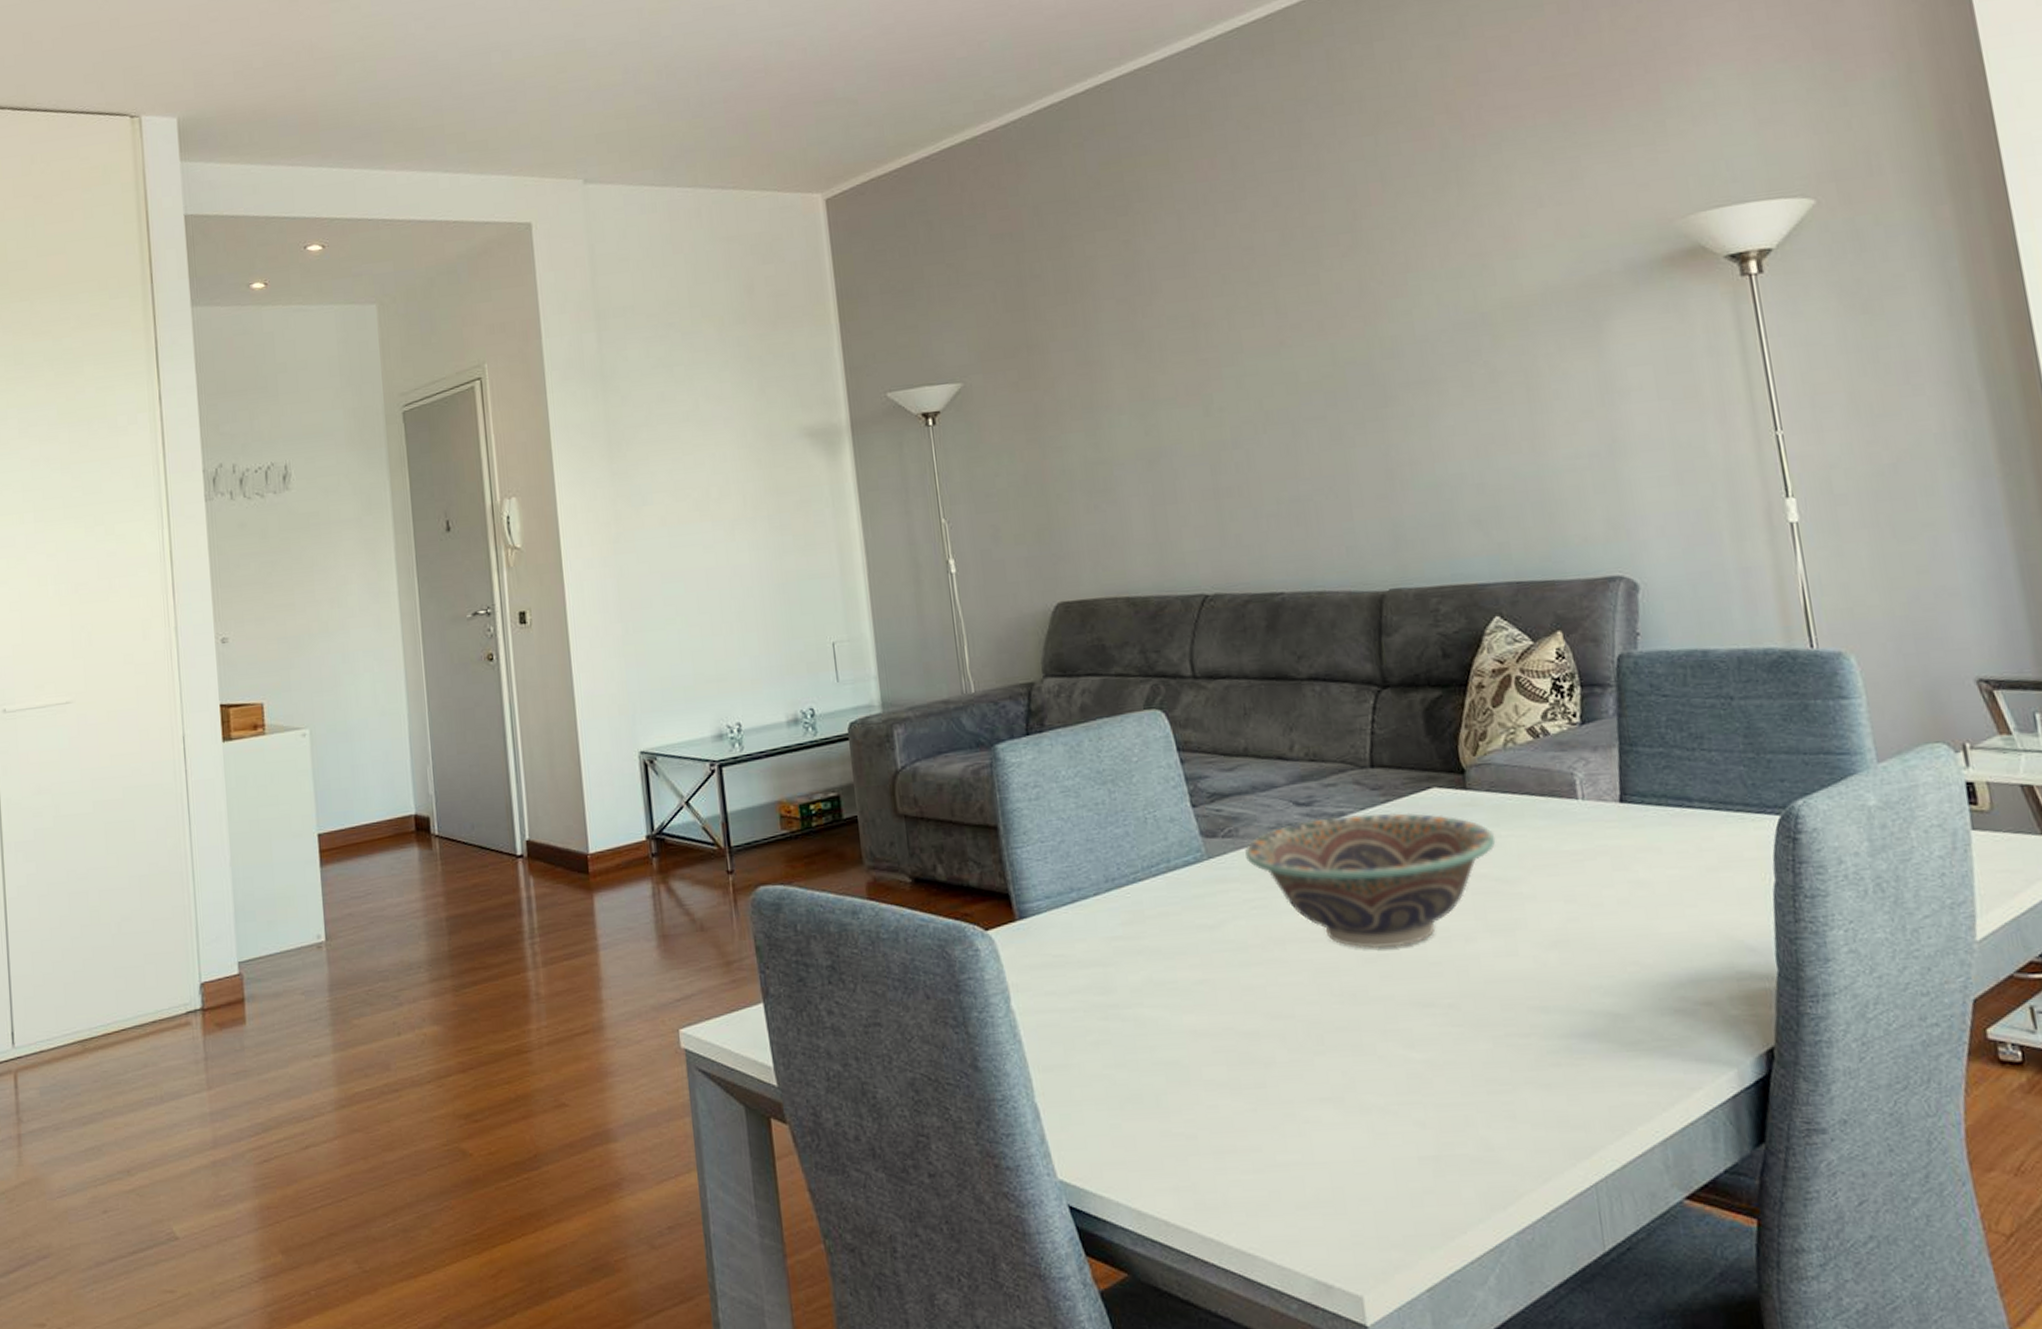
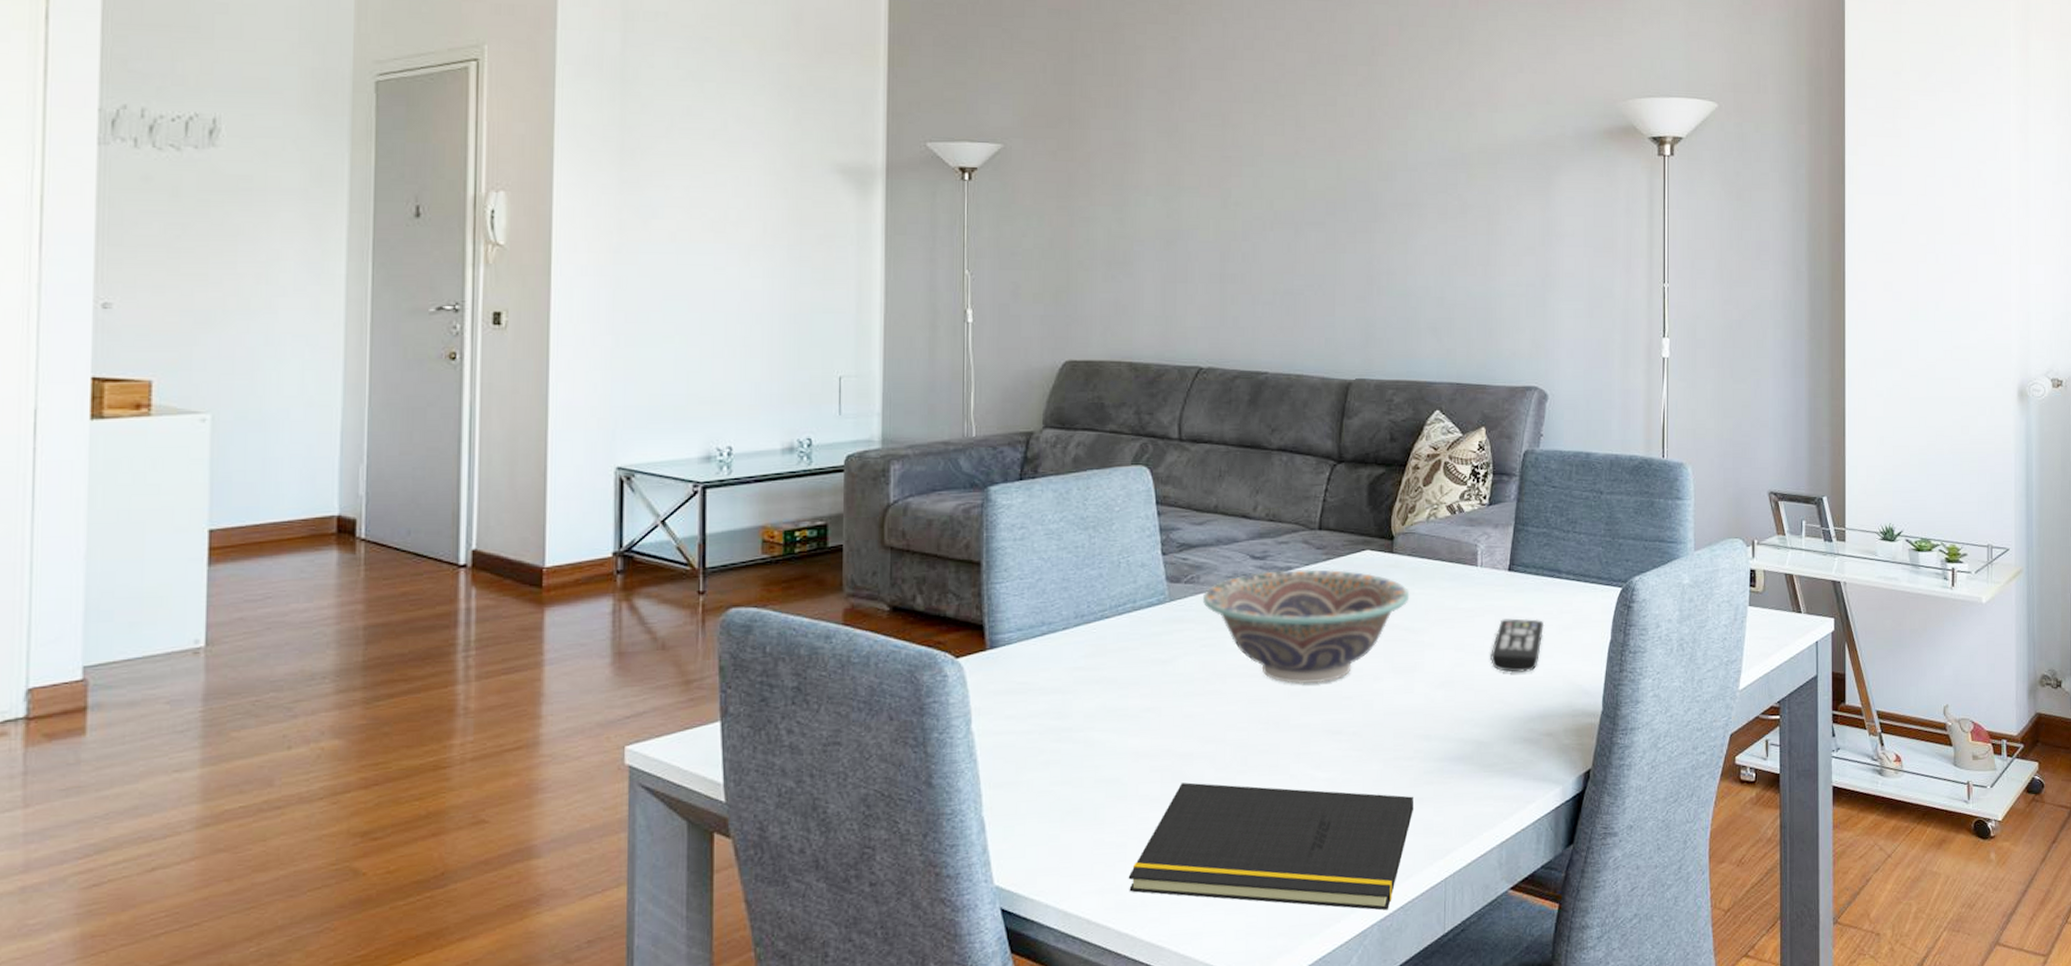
notepad: none [1204,1065,1541,1221] -> present [1128,782,1413,911]
remote control: none [1612,859,1680,927] -> present [1491,618,1545,673]

